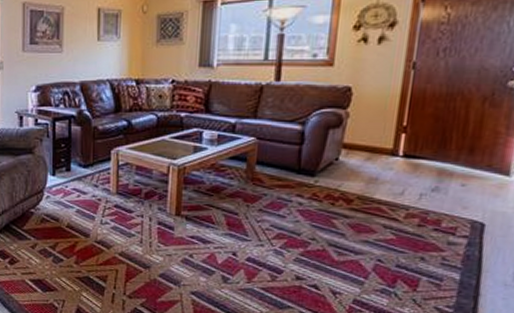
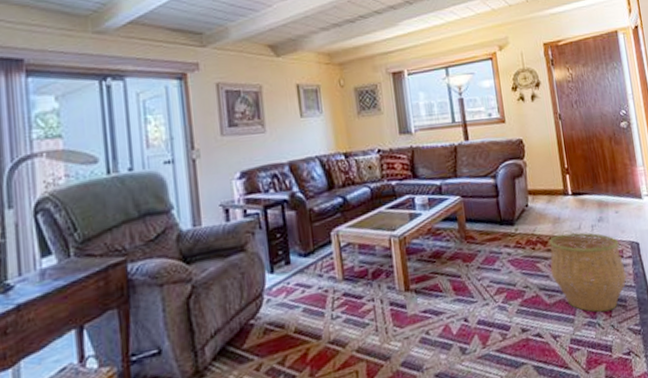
basket: none [348,193,455,285] -> present [549,230,628,313]

